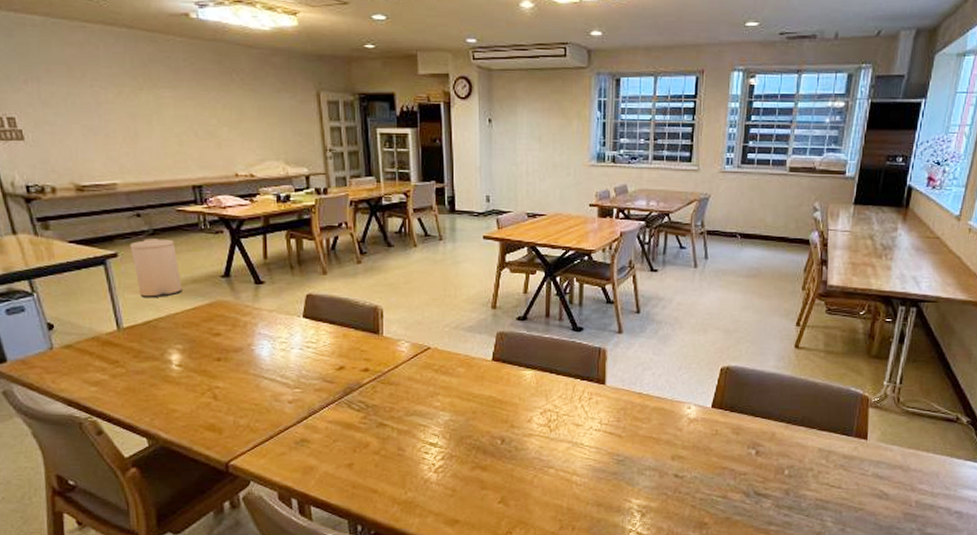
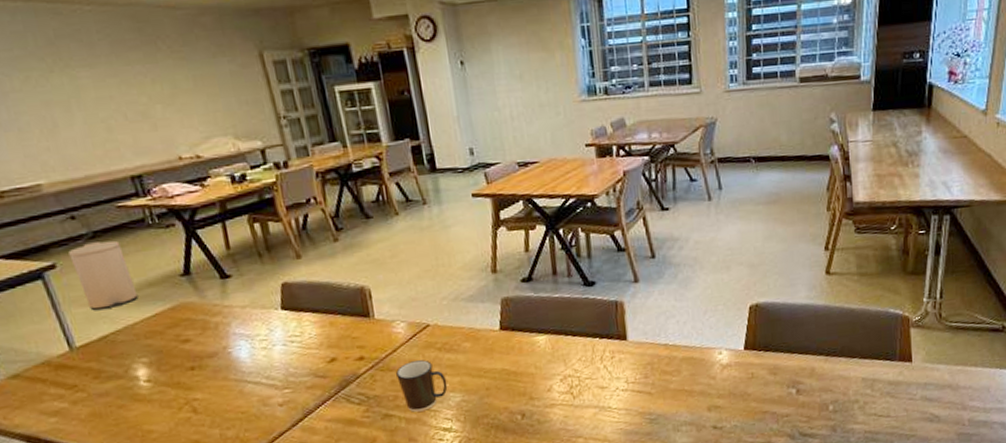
mug: none [395,378,439,425] -> present [396,360,448,412]

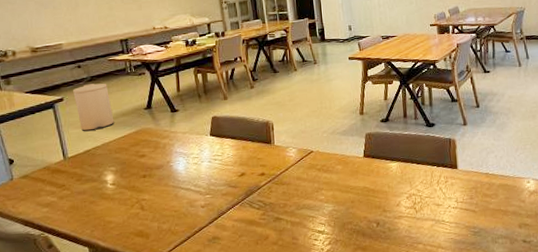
mug: present [396,360,448,412] -> none [287,177,323,217]

